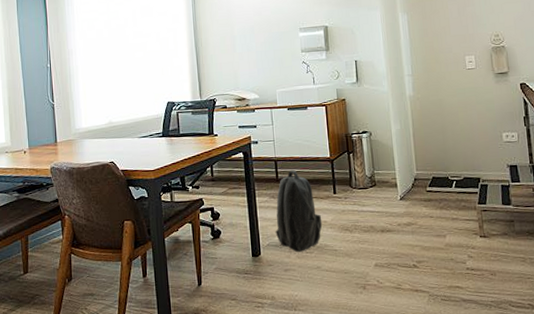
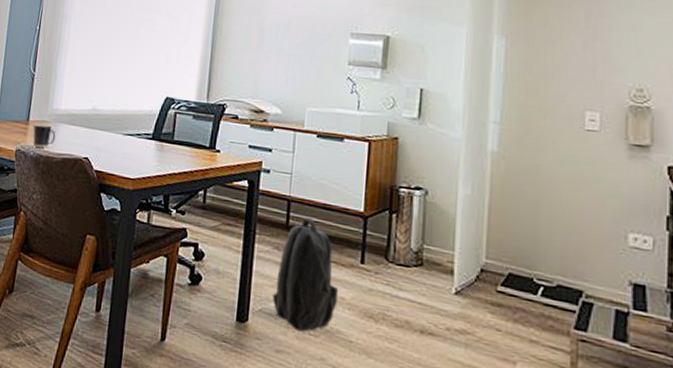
mug: none [62,142,83,162] -> present [32,123,56,148]

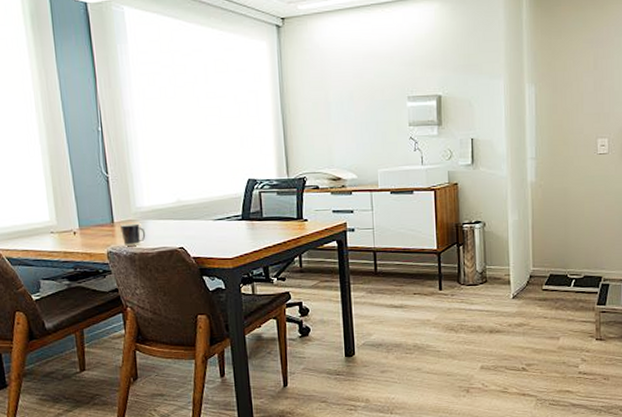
backpack: present [271,218,339,332] -> none [371,263,425,352]

